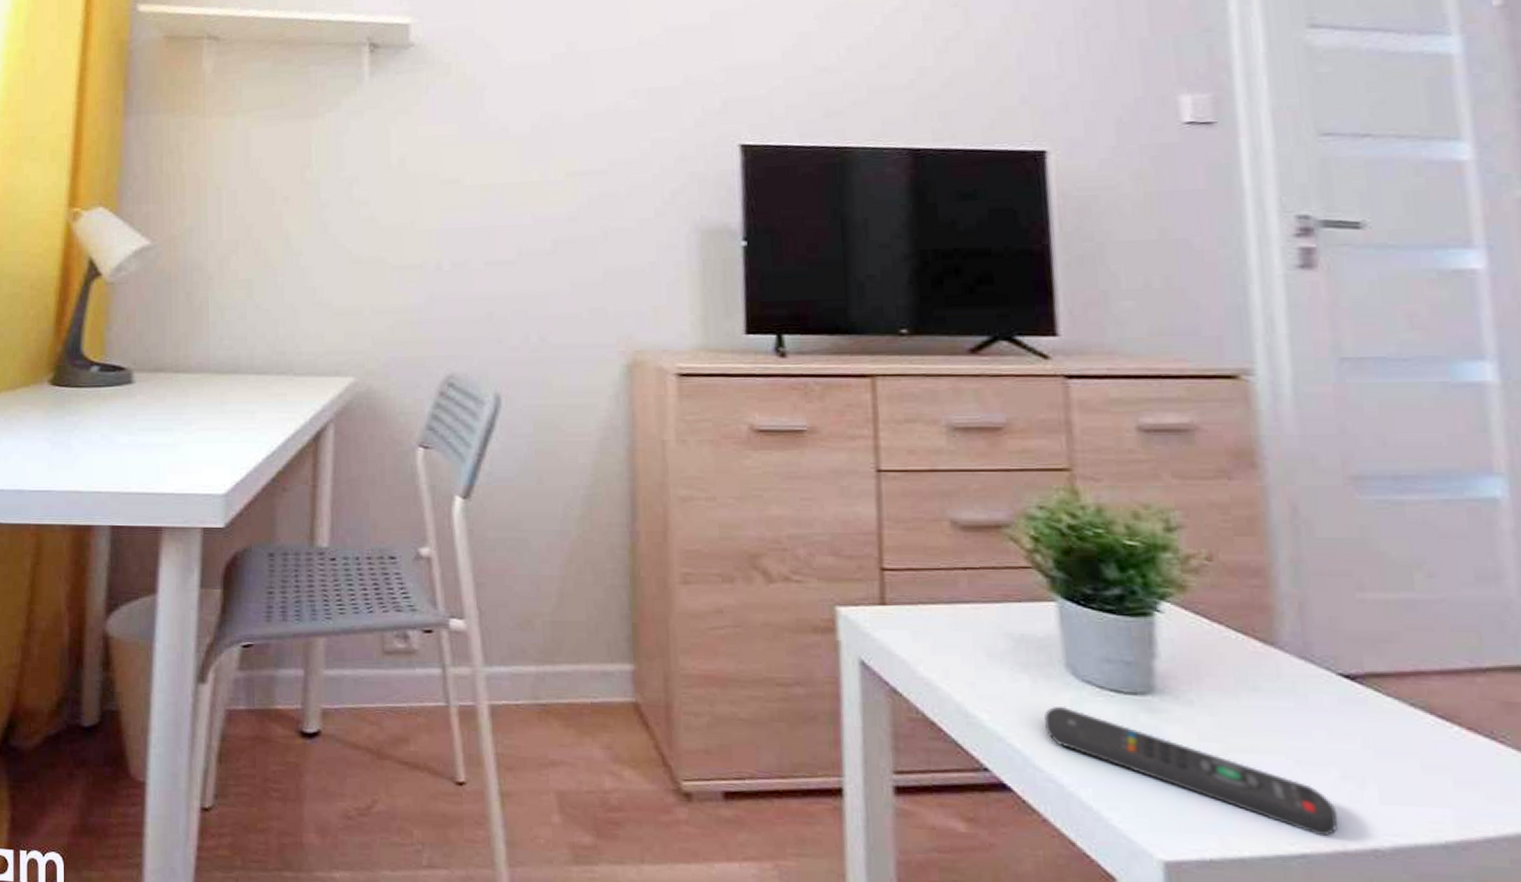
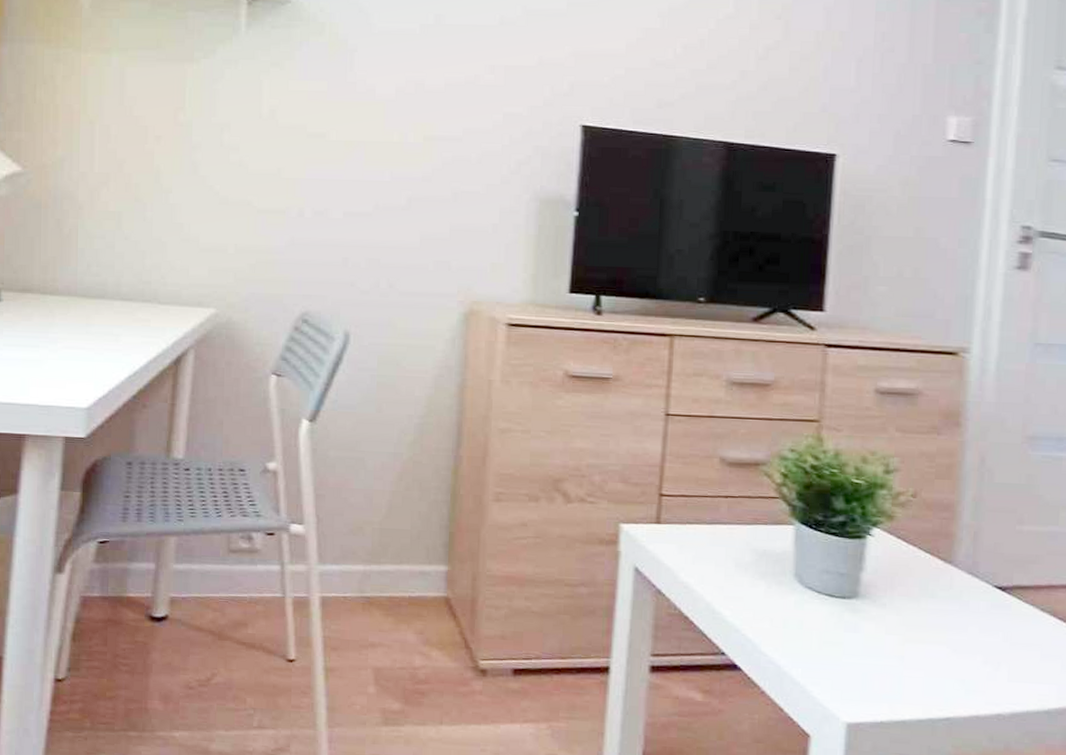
remote control: present [1044,706,1339,837] -> none [773,606,977,705]

